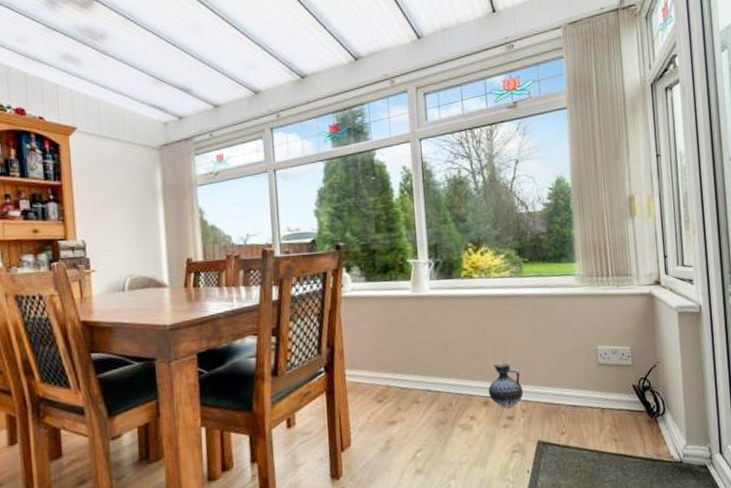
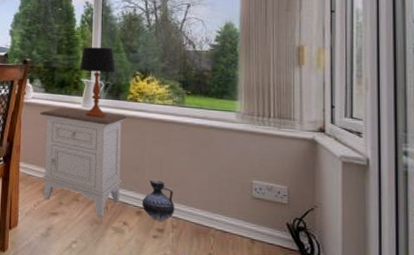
nightstand: none [363,295,465,417] -> present [40,107,126,217]
table lamp: none [403,219,446,303] -> present [79,47,116,118]

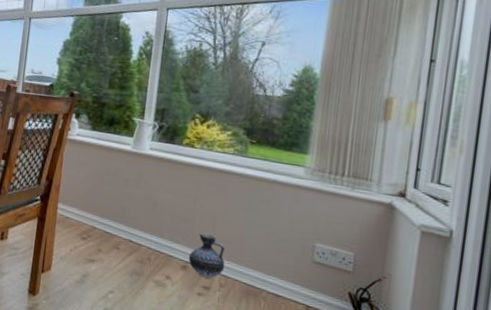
nightstand: present [40,107,126,217] -> none [81,147,180,269]
table lamp: present [79,47,116,118] -> none [131,83,173,163]

